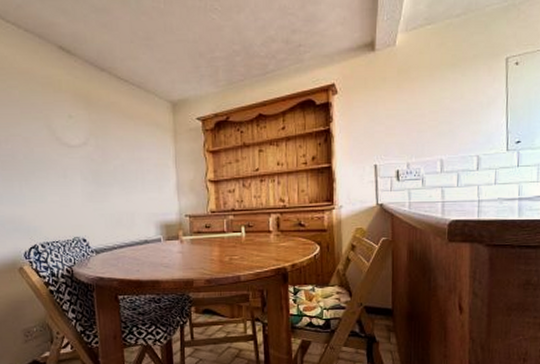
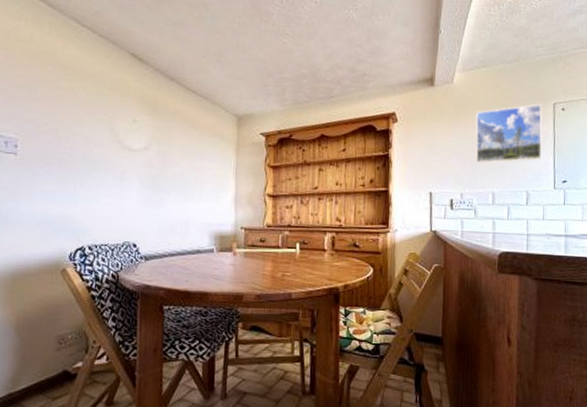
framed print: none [420,60,494,131] -> present [475,104,542,164]

